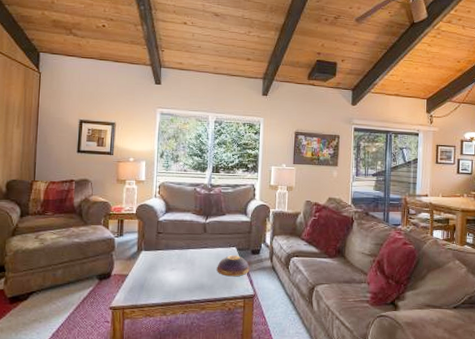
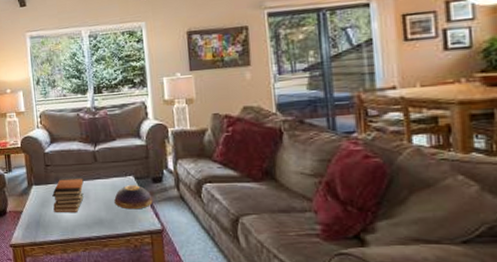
book stack: none [159,245,192,278] -> present [52,177,84,212]

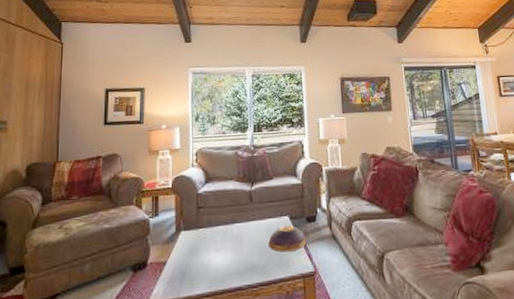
book stack: present [52,177,84,212] -> none [202,219,238,261]

